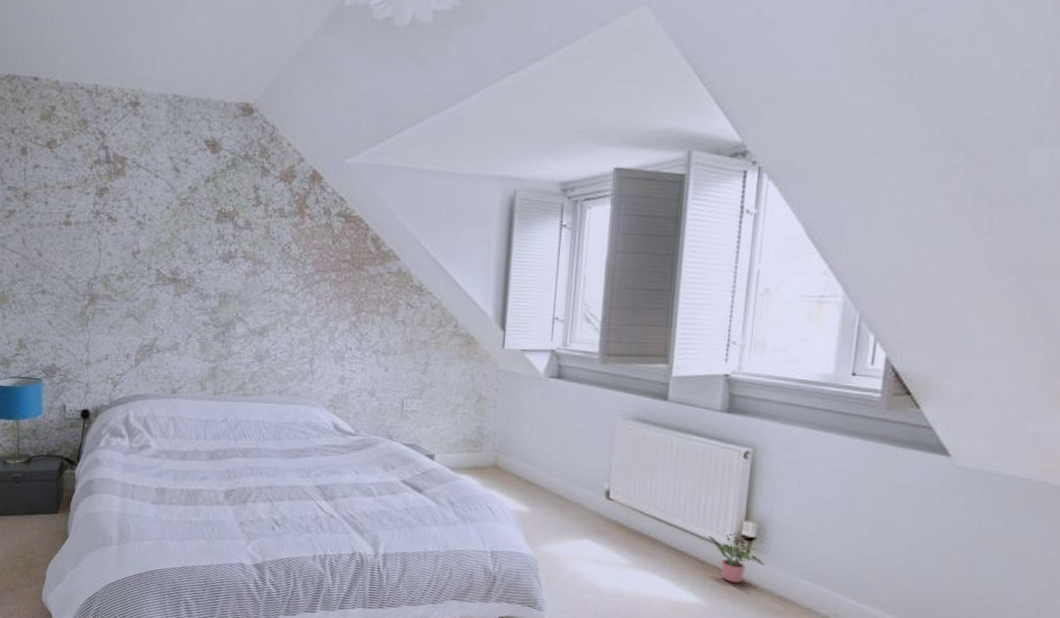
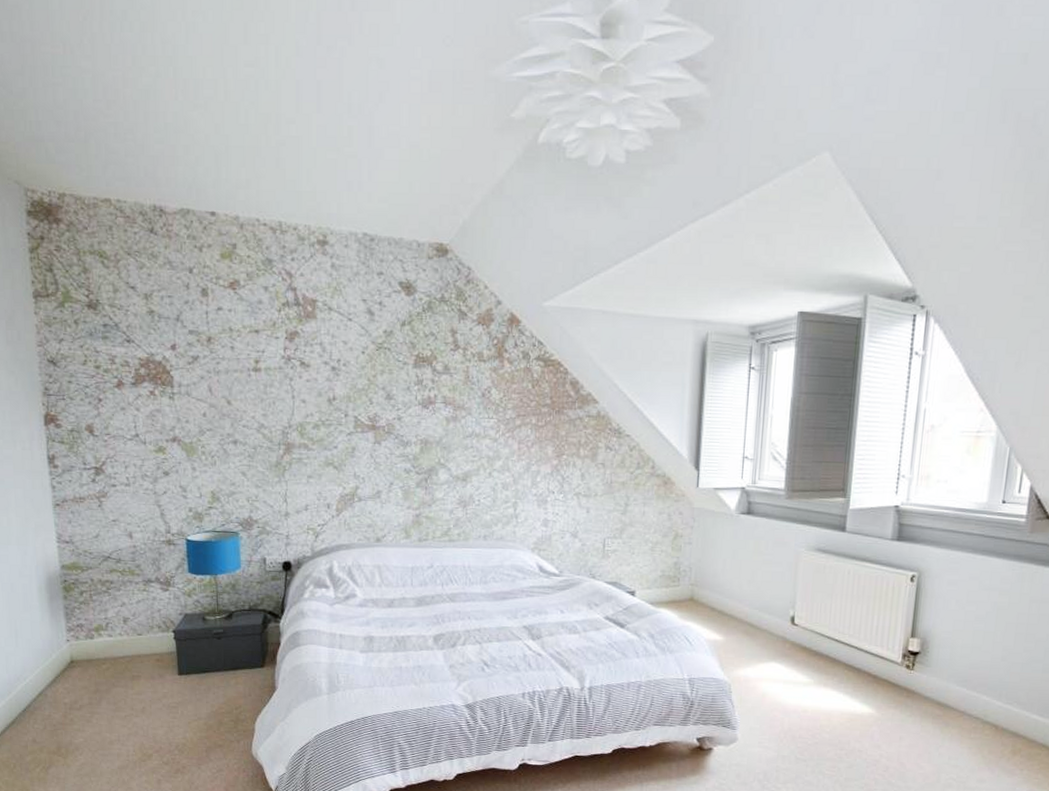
potted plant: present [708,530,766,583] -> none [880,646,928,693]

